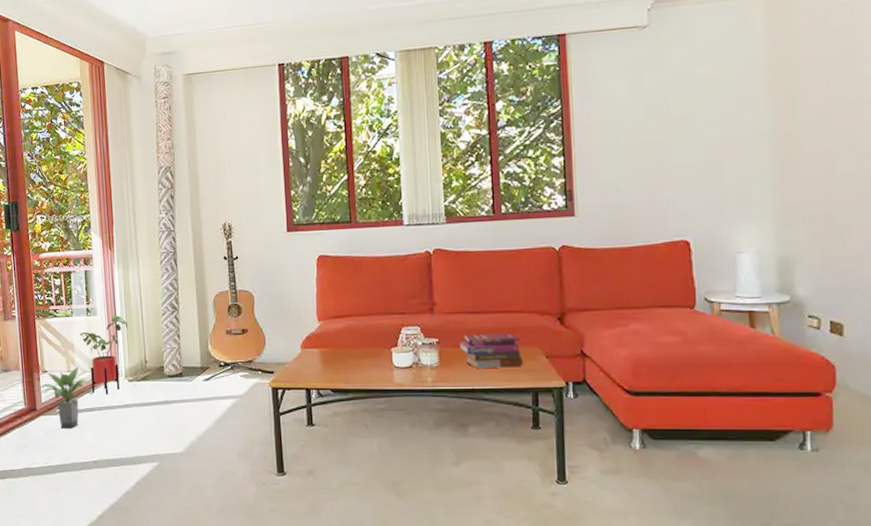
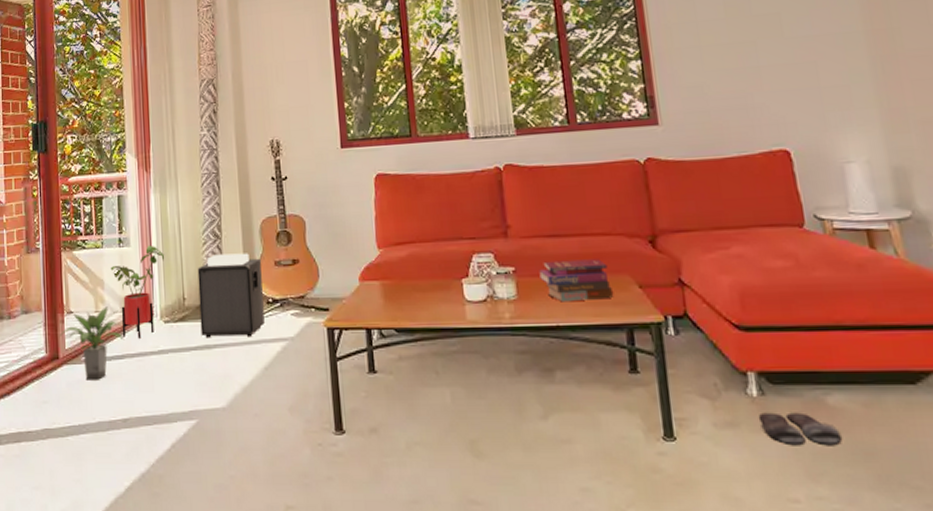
amplifier: none [157,323,217,395] -> present [197,253,265,338]
slippers: none [640,462,707,490] -> present [759,412,841,446]

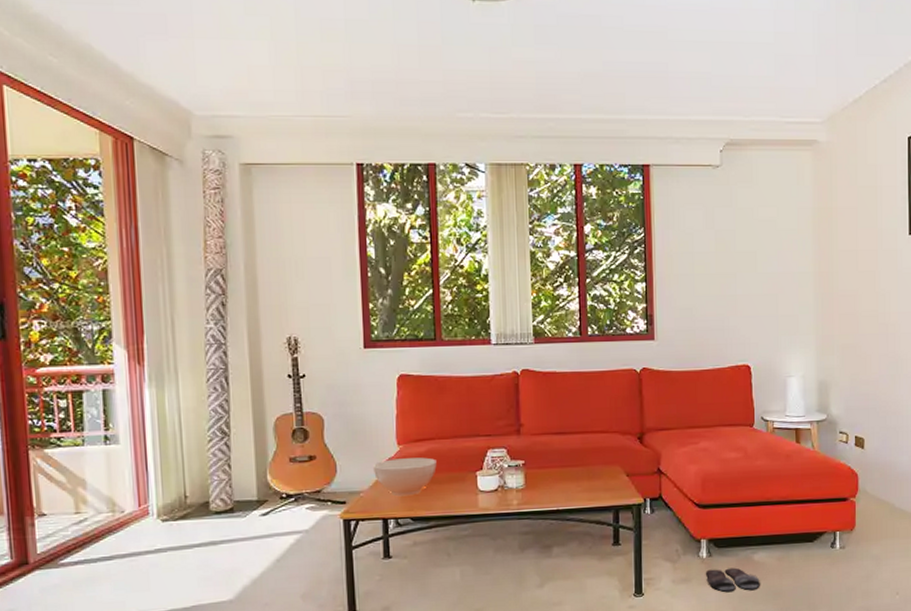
potted plant: present [59,306,125,380] -> none [28,507,114,584]
house plant: present [110,245,165,339] -> none [94,442,163,539]
amplifier: present [197,253,265,338] -> none [201,450,277,535]
bowl: none [354,262,419,305] -> present [372,457,437,497]
books: present [539,259,613,302] -> none [545,453,605,490]

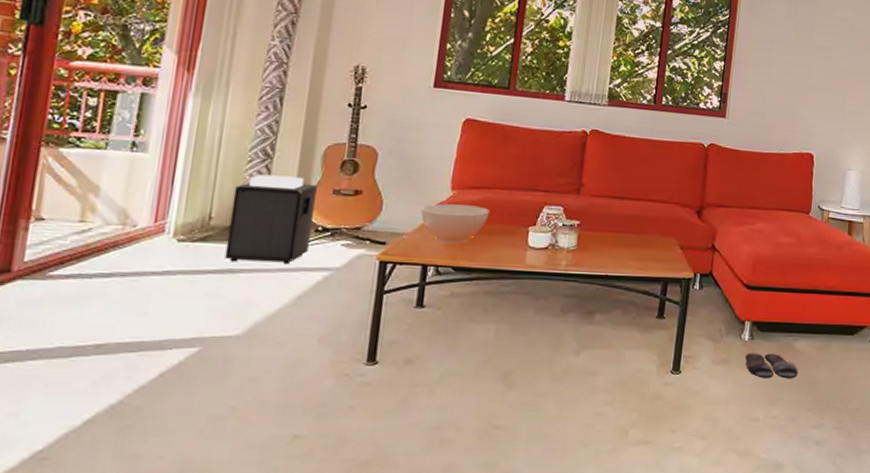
amplifier: none [201,450,277,535] -> present [224,174,317,265]

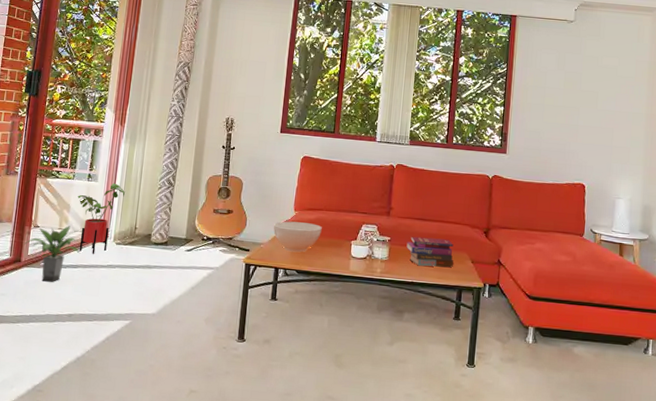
potted plant: none [16,216,118,300] -> present [24,226,81,282]
house plant: none [112,154,195,256] -> present [77,183,126,254]
amplifier: present [224,174,317,265] -> none [145,197,203,264]
books: none [600,219,659,256] -> present [406,236,454,267]
slippers: present [745,353,798,379] -> none [530,354,577,380]

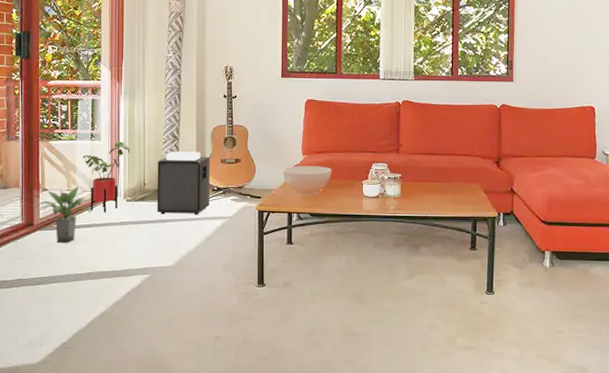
amplifier: none [145,197,203,264] -> present [157,151,210,215]
books: present [406,236,454,267] -> none [418,171,466,201]

